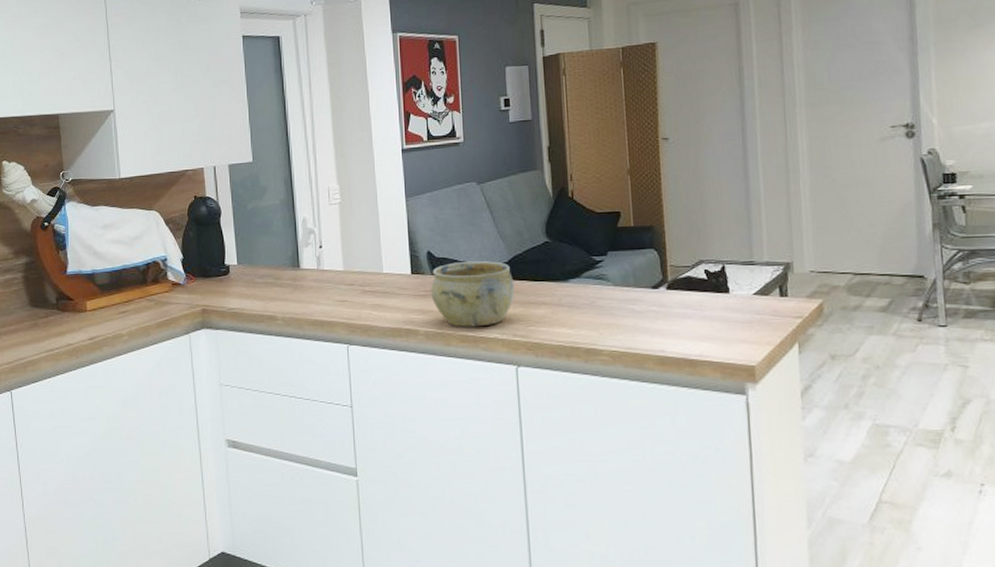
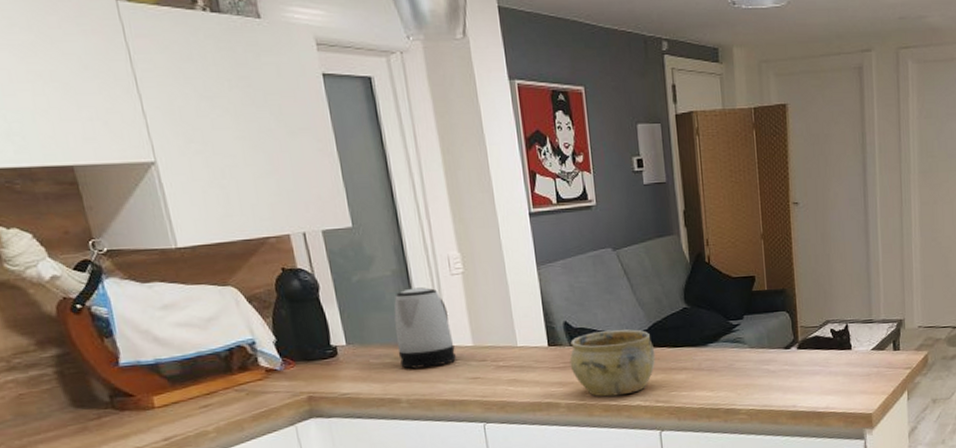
kettle: none [278,215,328,289] -> present [393,287,456,369]

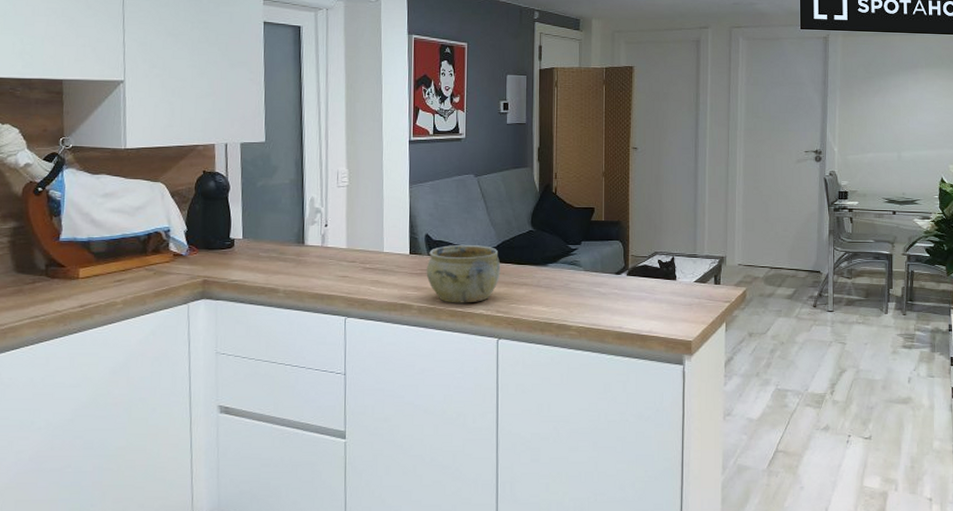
kettle: present [393,287,456,369] -> none [283,195,331,264]

